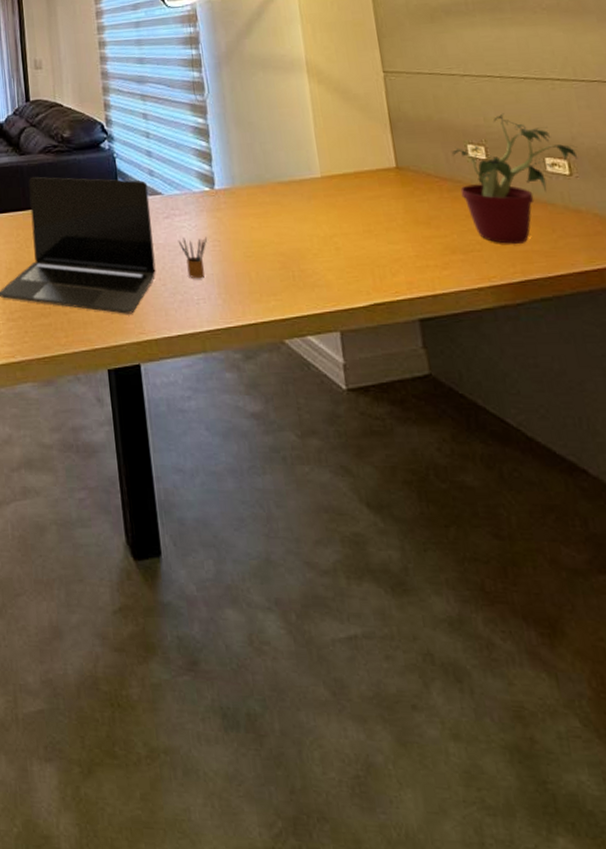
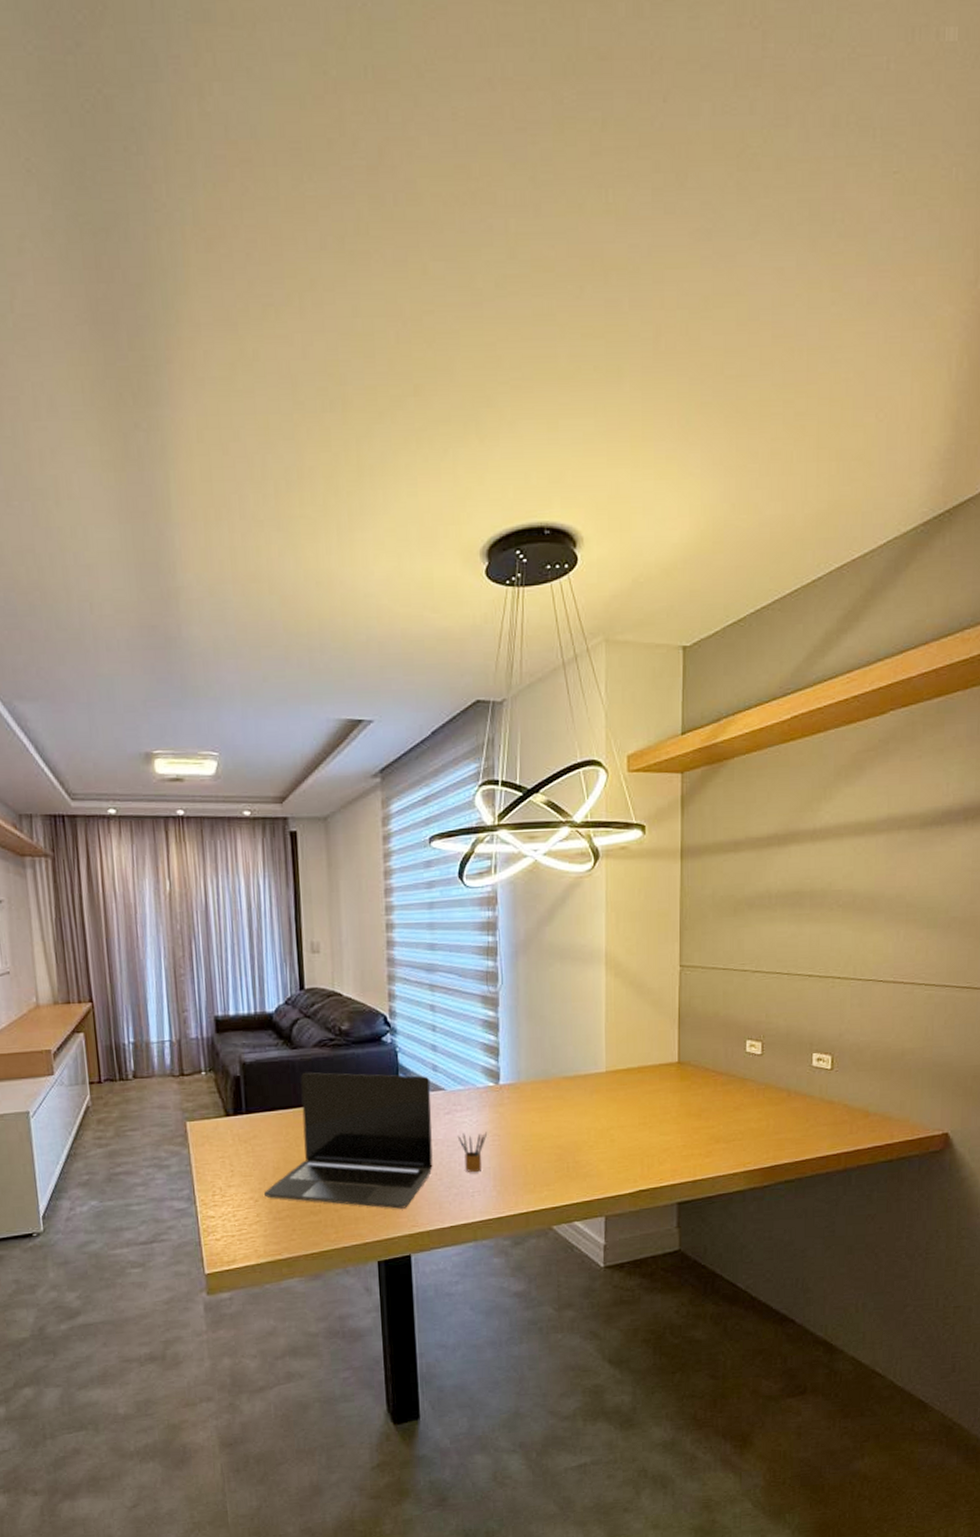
potted plant: present [451,113,579,244] -> none [731,1010,843,1133]

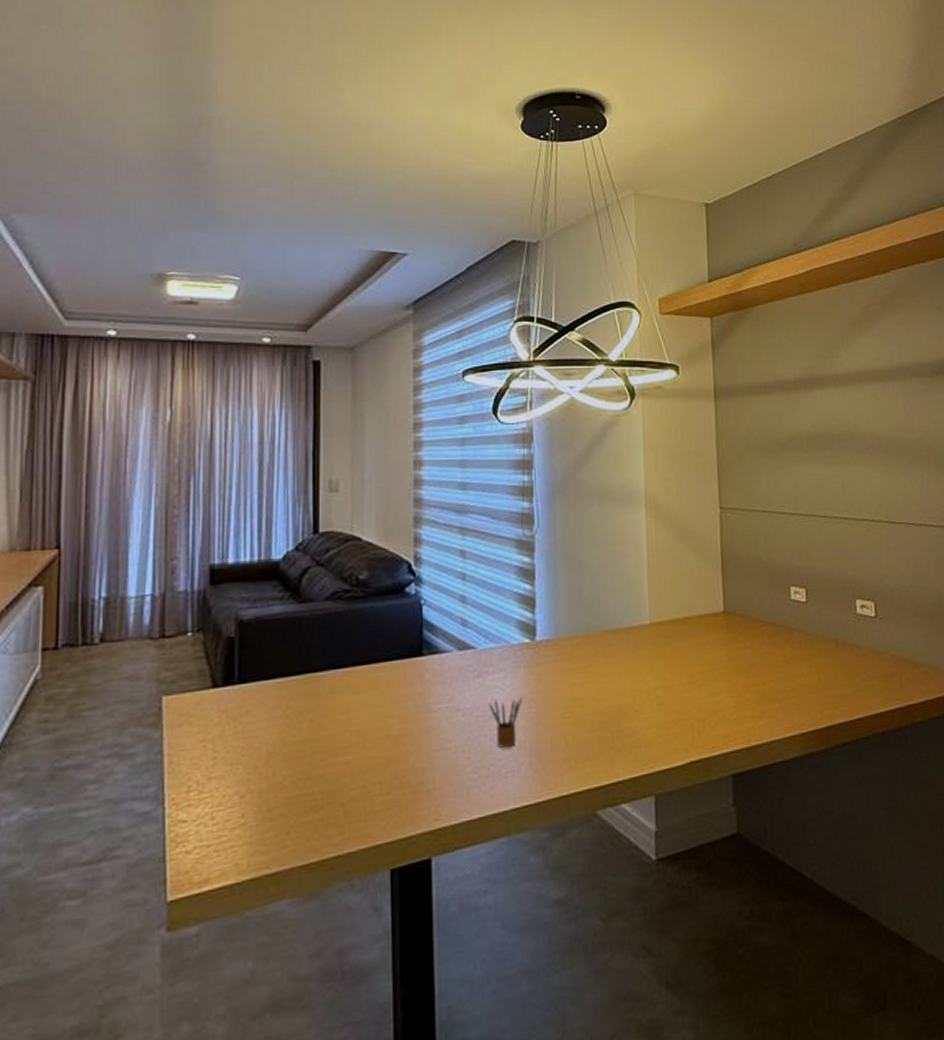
laptop: present [264,1072,433,1209] -> none [254,630,460,799]

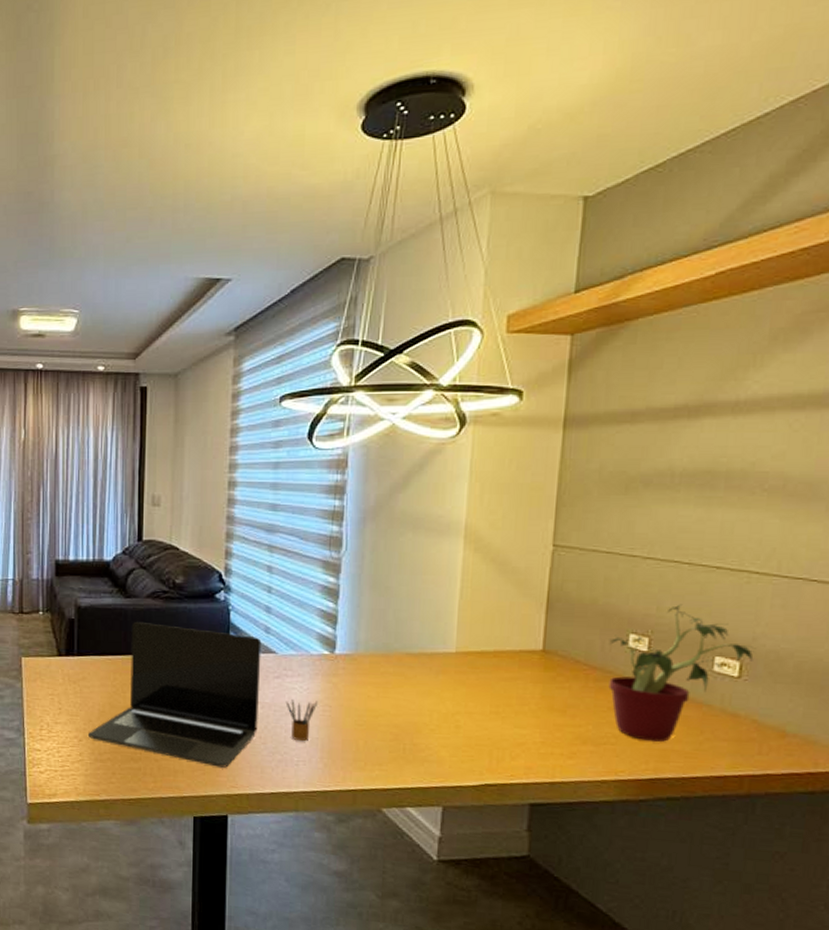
laptop: none [254,630,460,799] -> present [88,622,262,768]
potted plant: none [775,554,884,690] -> present [608,604,757,742]

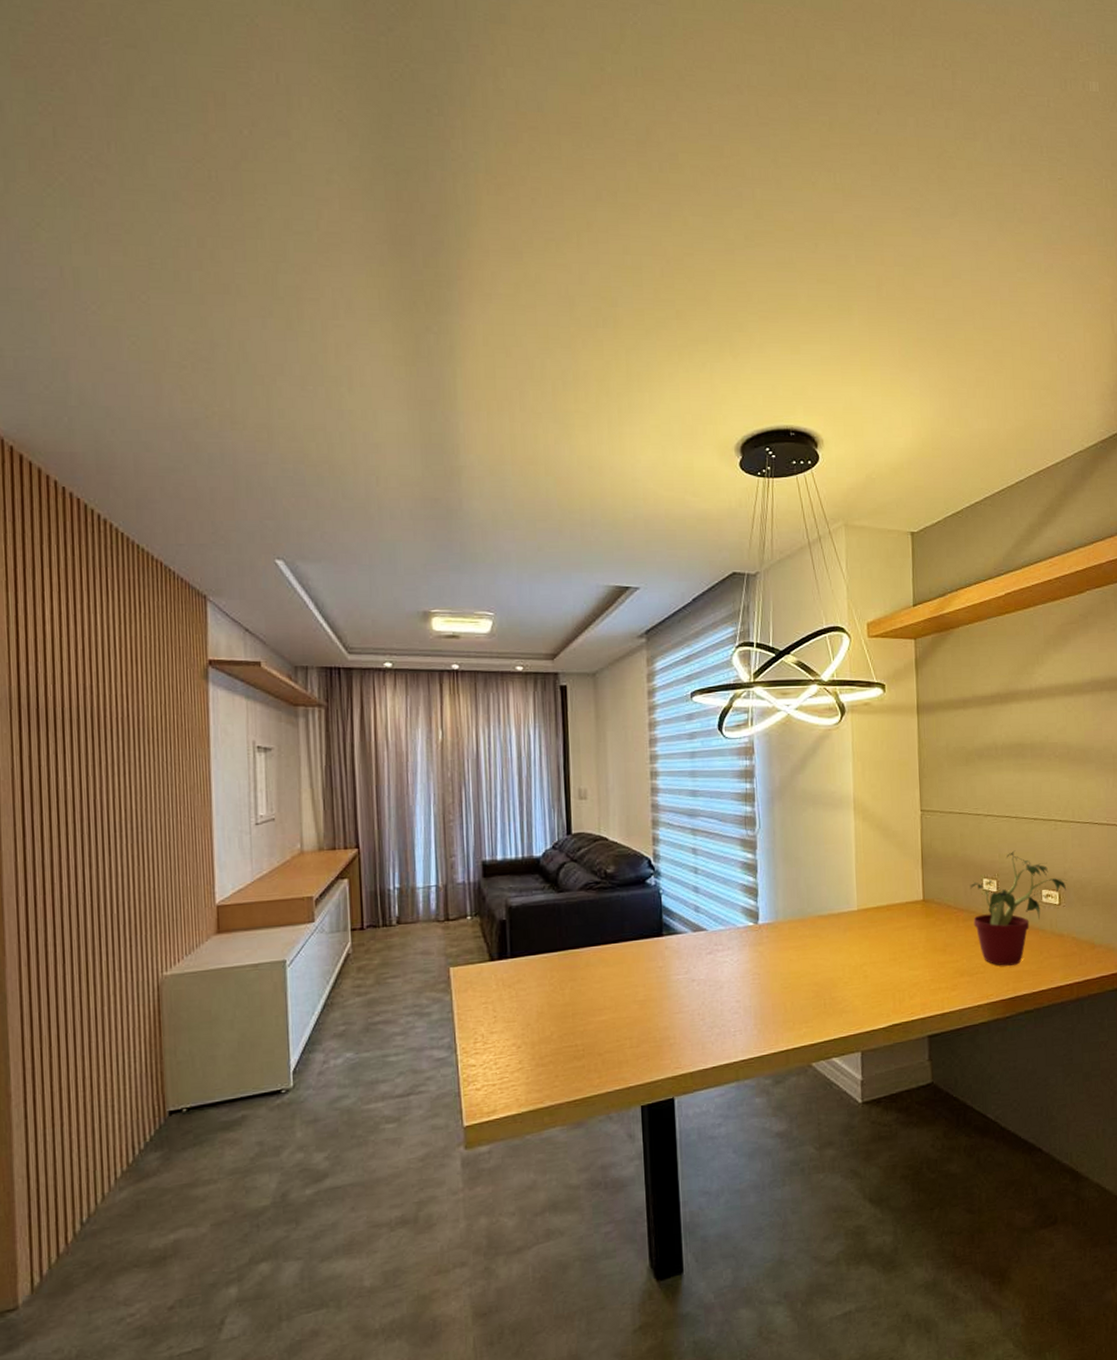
laptop: present [88,622,262,768] -> none [527,915,696,1051]
pencil box: present [285,699,317,742] -> none [719,971,747,1012]

